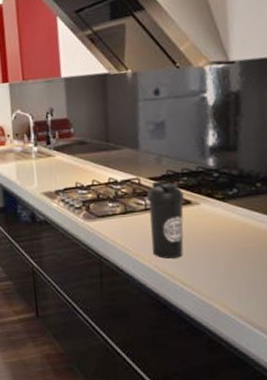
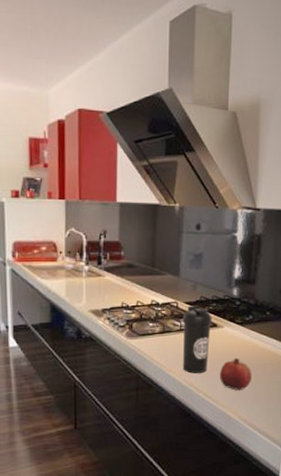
fruit: none [199,239,245,278] -> present [219,357,252,390]

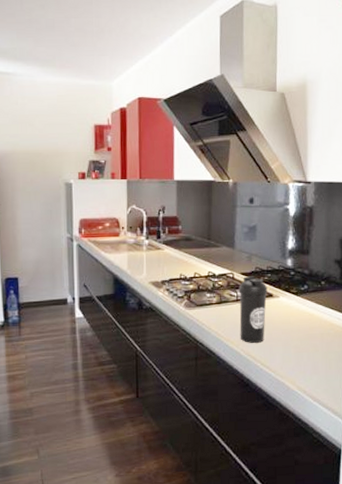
fruit: present [219,357,252,390] -> none [276,327,310,360]

